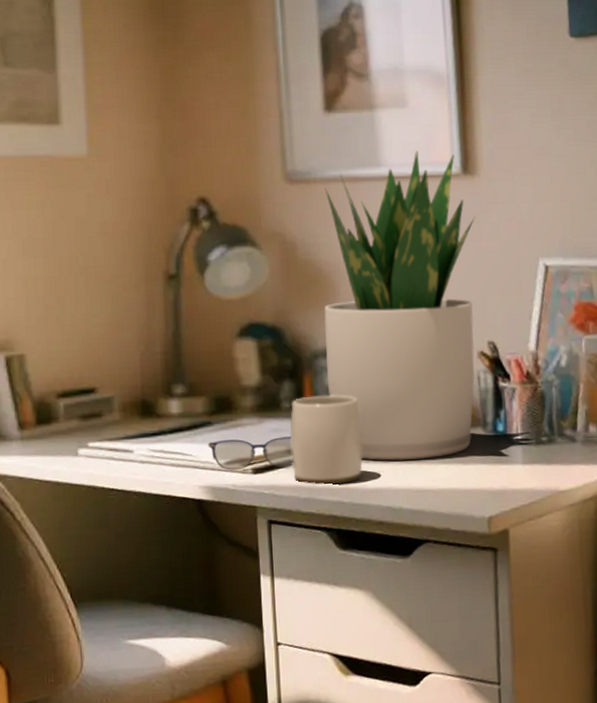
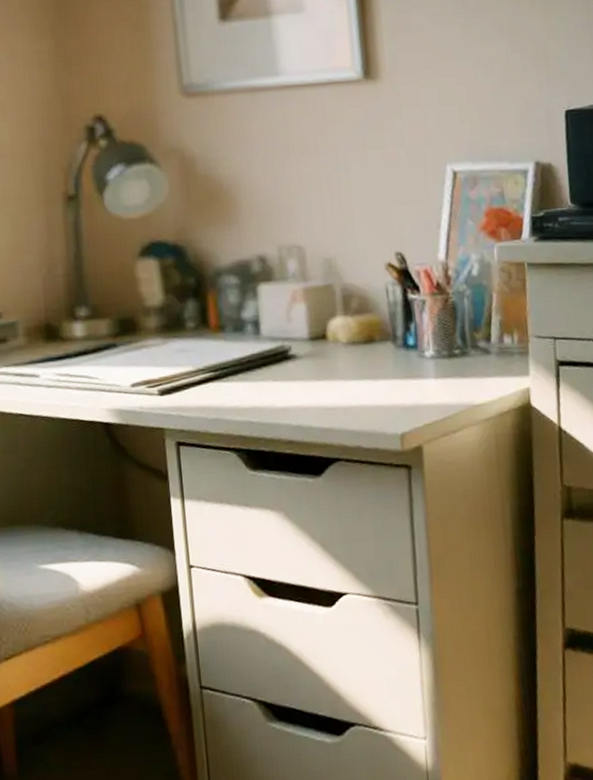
glasses: present [208,436,294,470] -> none [113,356,200,393]
mug: present [289,395,363,486] -> none [195,312,271,406]
planter: present [324,151,476,461] -> none [222,57,383,379]

